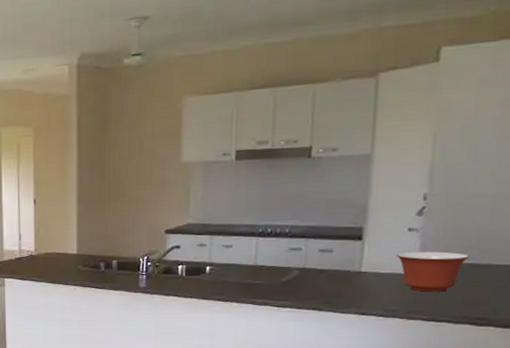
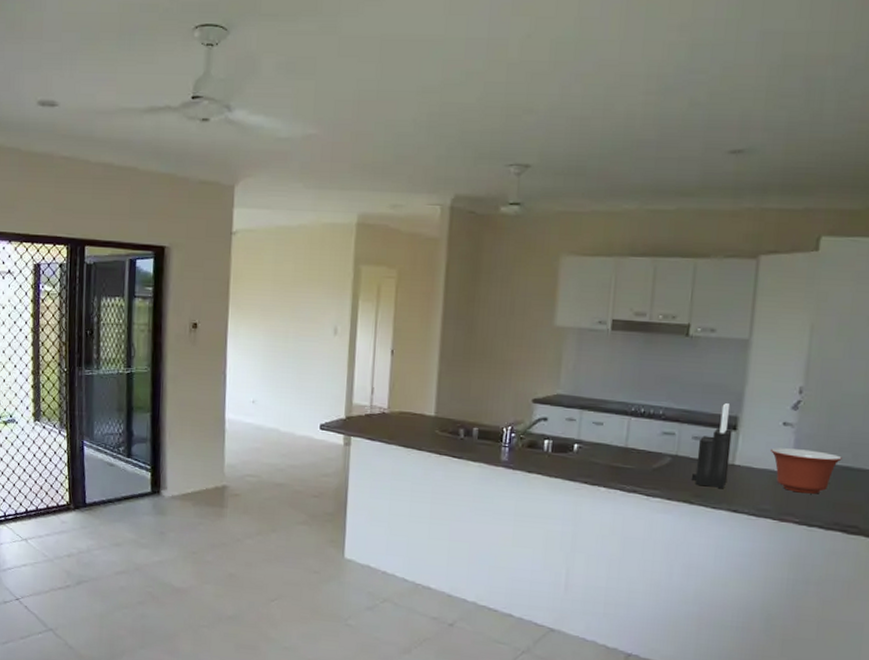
knife block: none [319,216,358,294] -> present [691,403,733,488]

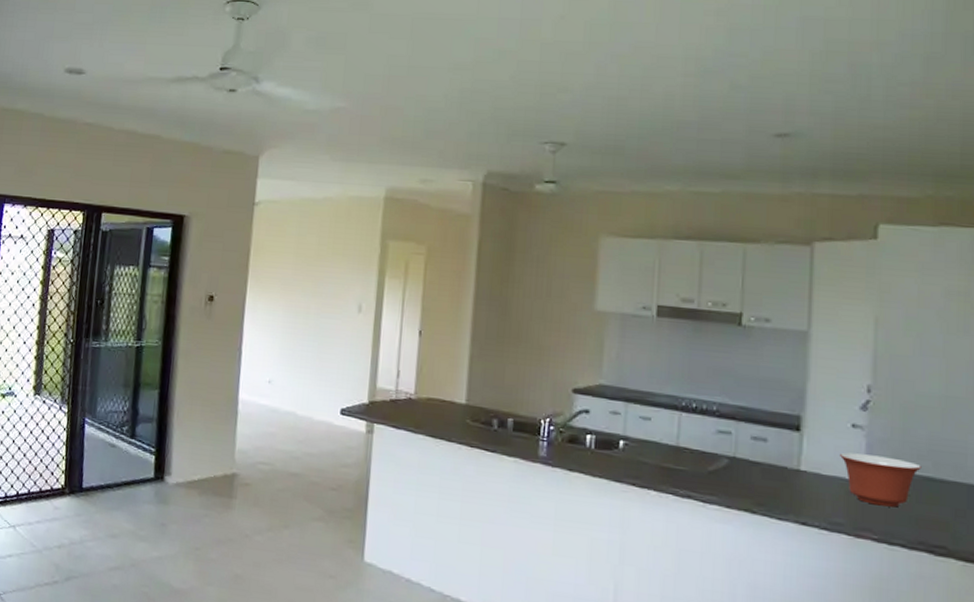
knife block: present [691,403,733,488] -> none [751,400,795,496]

